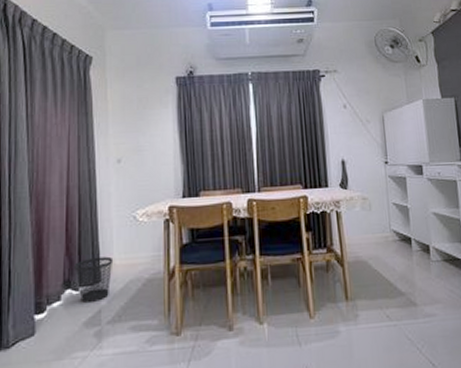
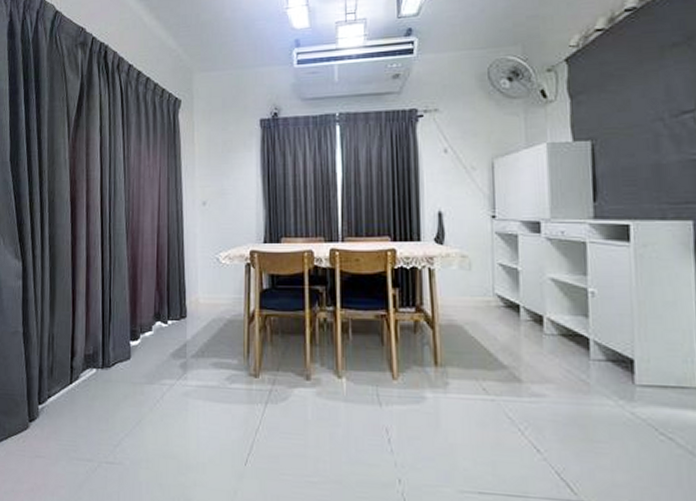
wastebasket: present [74,256,114,303] -> none [164,294,198,336]

